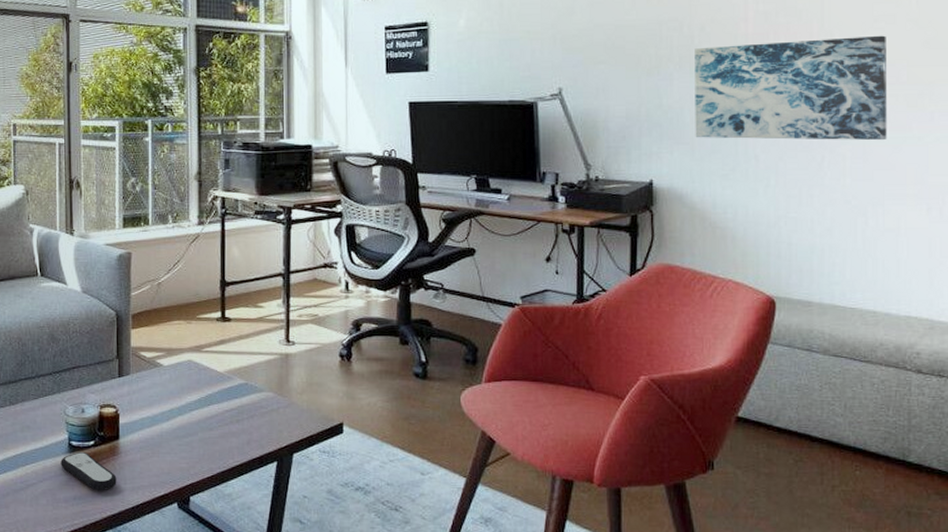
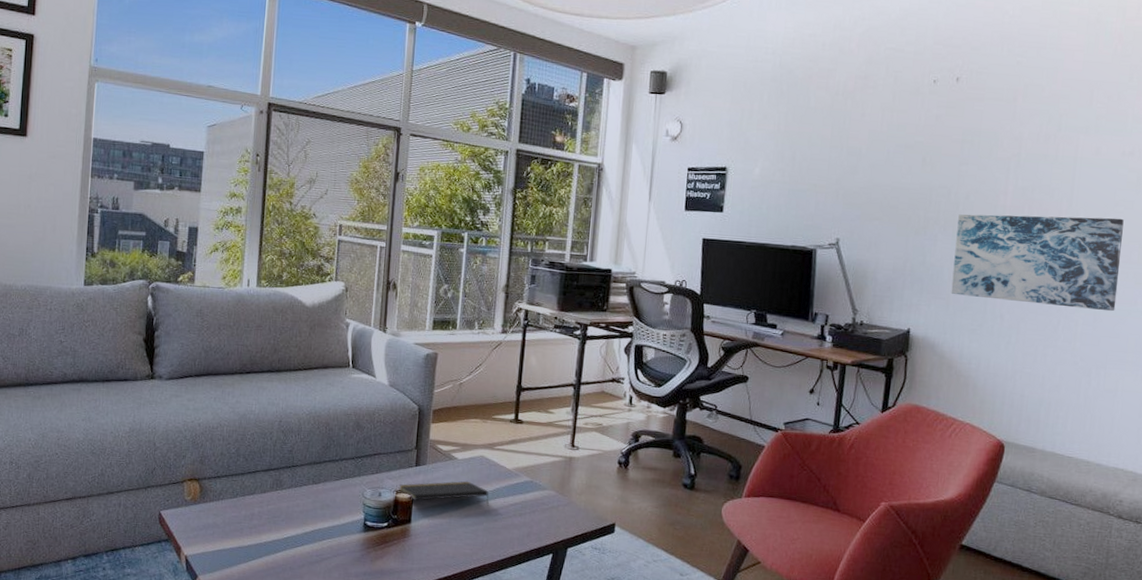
remote control: present [60,451,117,491] -> none [355,531,405,569]
notepad: none [103,388,202,414] -> present [399,481,489,506]

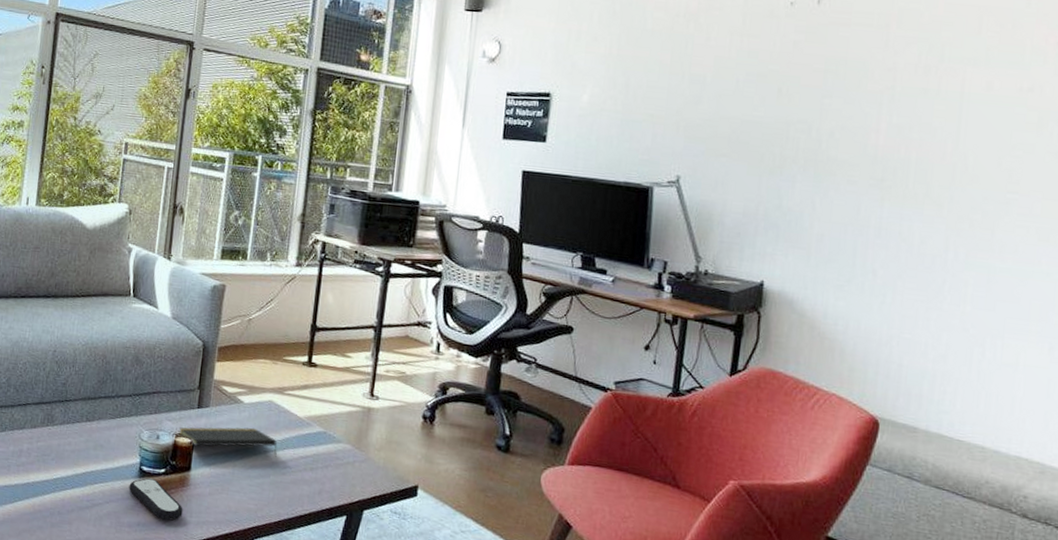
remote control: none [355,531,405,569] -> present [129,478,183,521]
wall art: present [951,214,1124,312] -> none [812,153,1023,272]

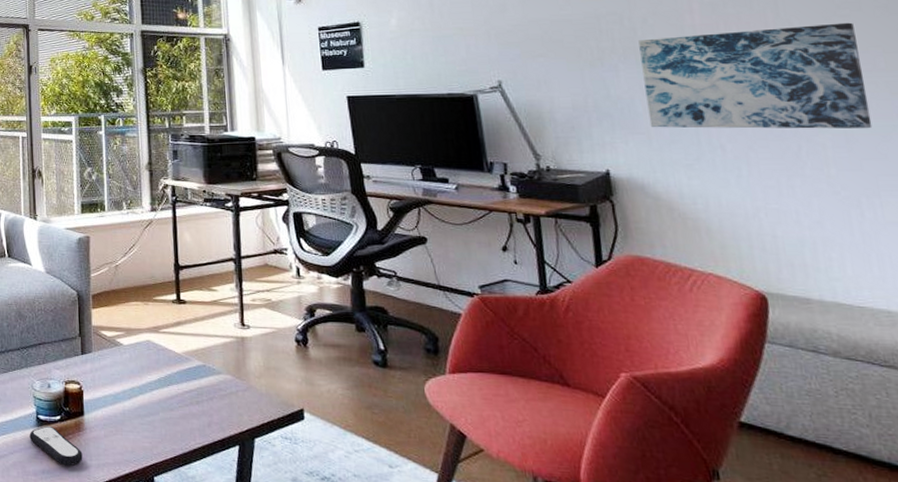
notepad: present [179,427,277,457] -> none [68,368,162,394]
wall art: none [812,153,1023,272] -> present [638,22,873,129]

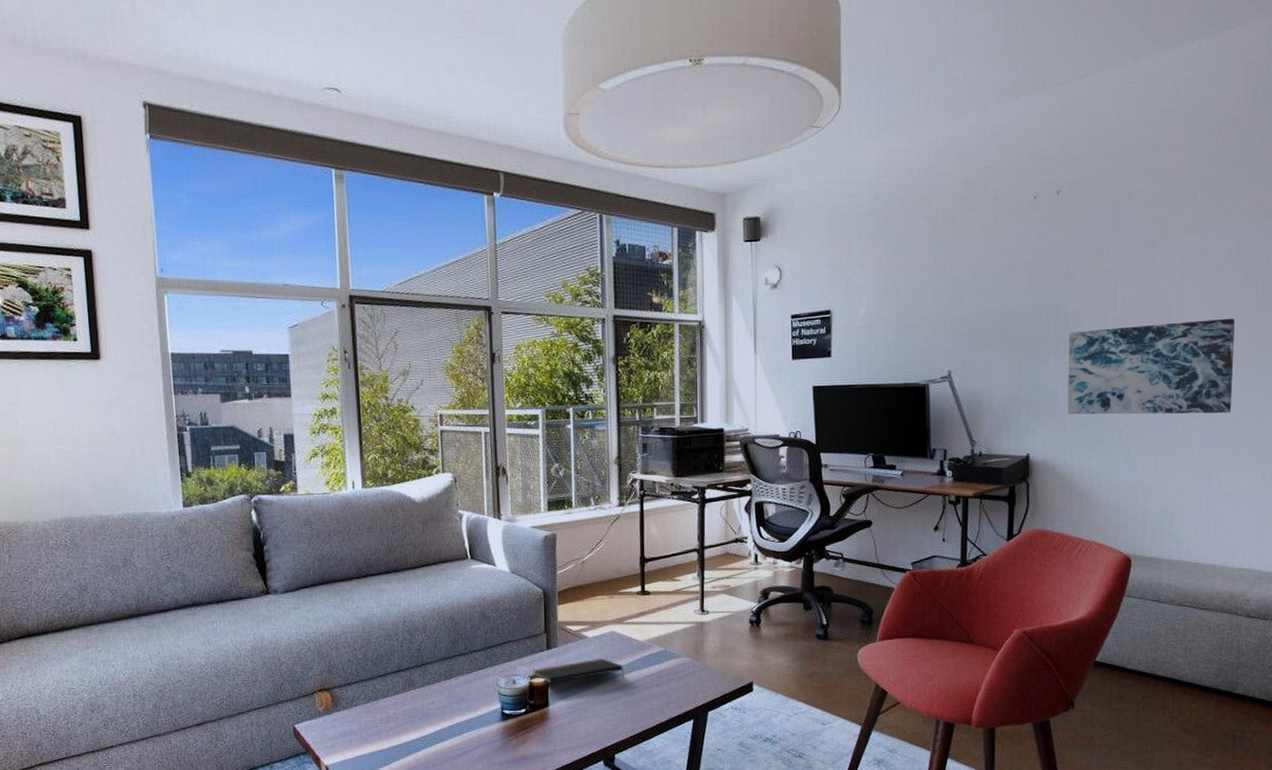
remote control: present [29,425,83,466] -> none [494,719,547,754]
notepad: none [68,368,162,394] -> present [533,658,625,683]

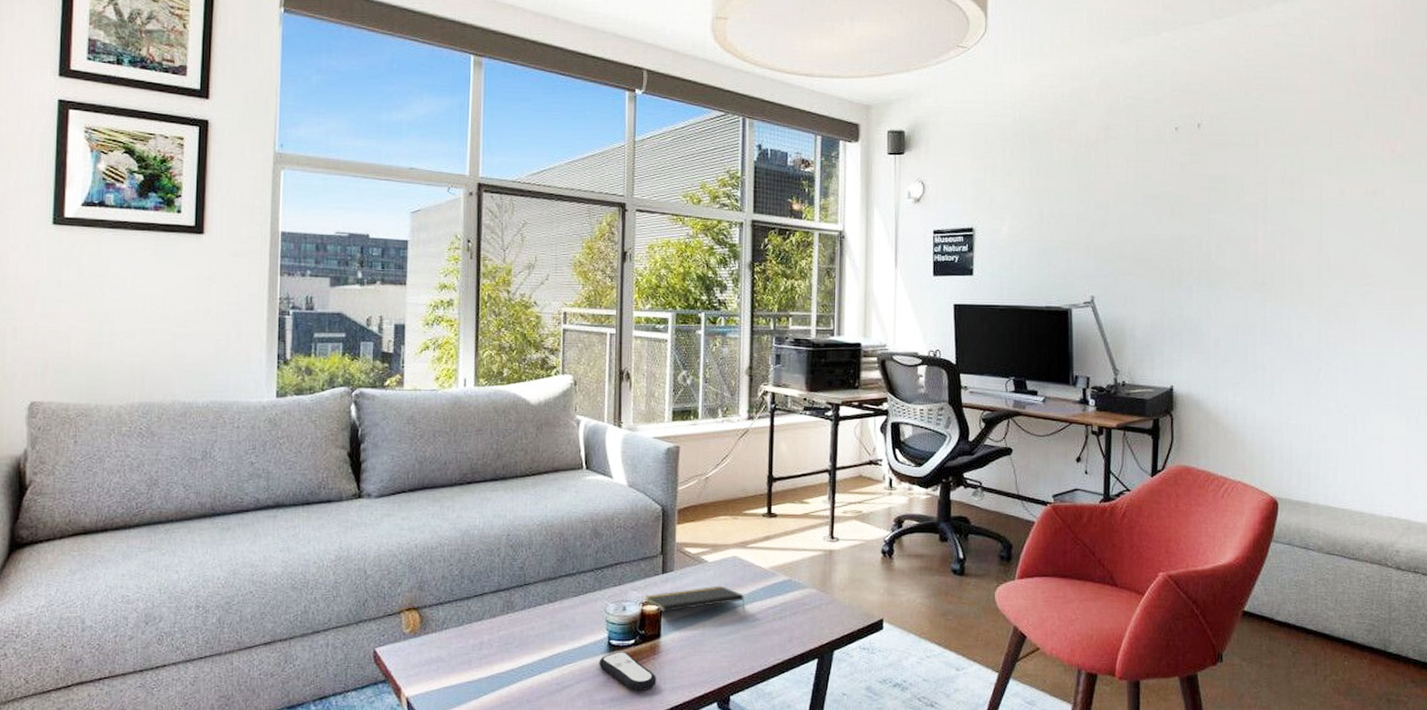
remote control: none [494,719,547,754] -> present [599,651,657,692]
wall art: present [1067,318,1235,415] -> none [1211,259,1374,355]

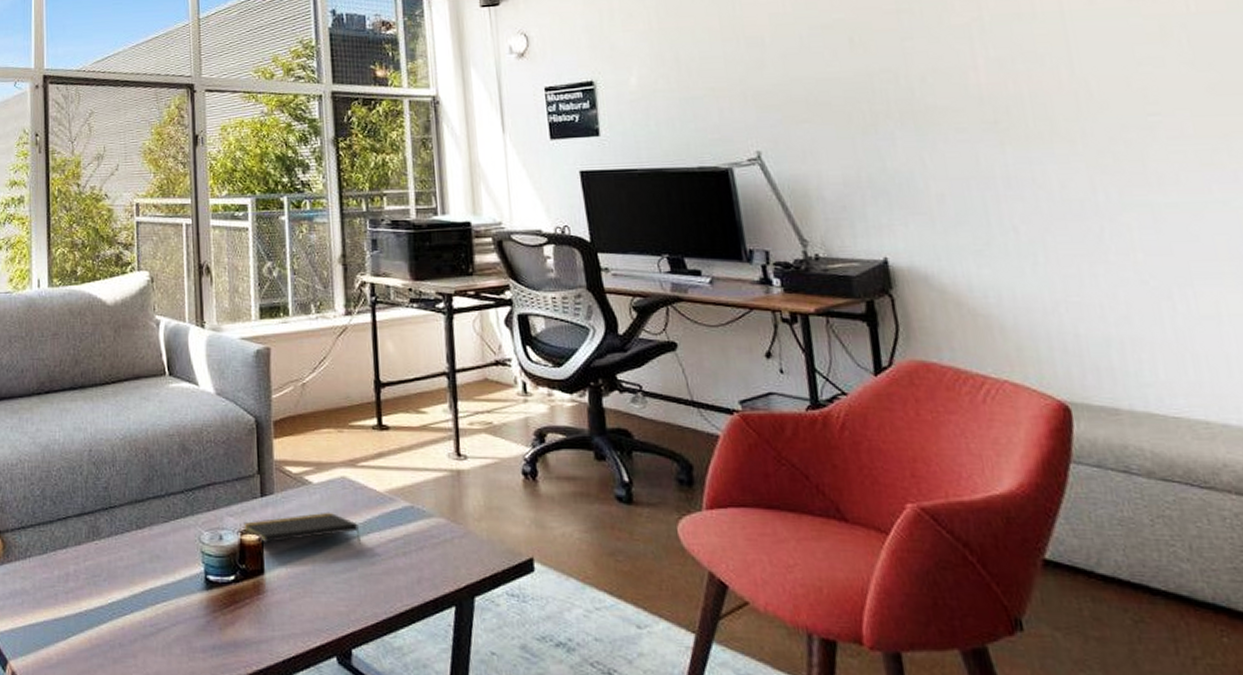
remote control: present [599,651,657,692] -> none [196,588,263,640]

